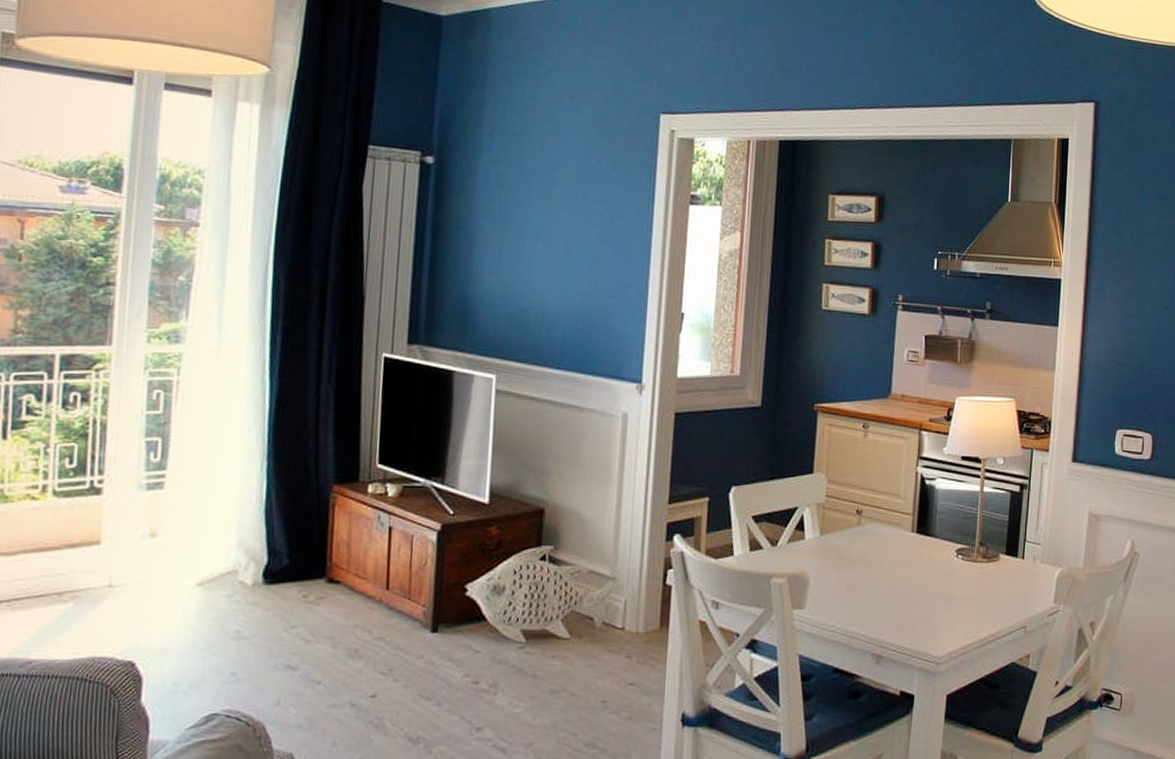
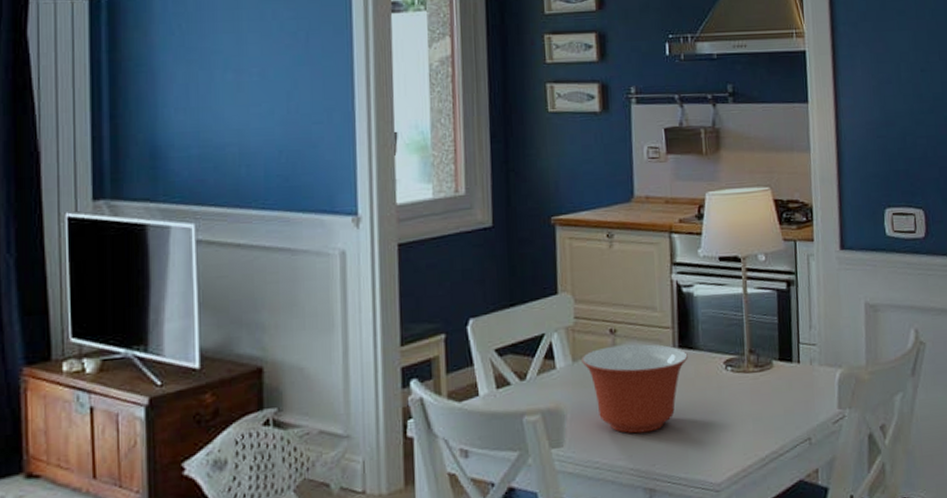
mixing bowl: none [828,525,924,605] -> present [582,344,688,434]

